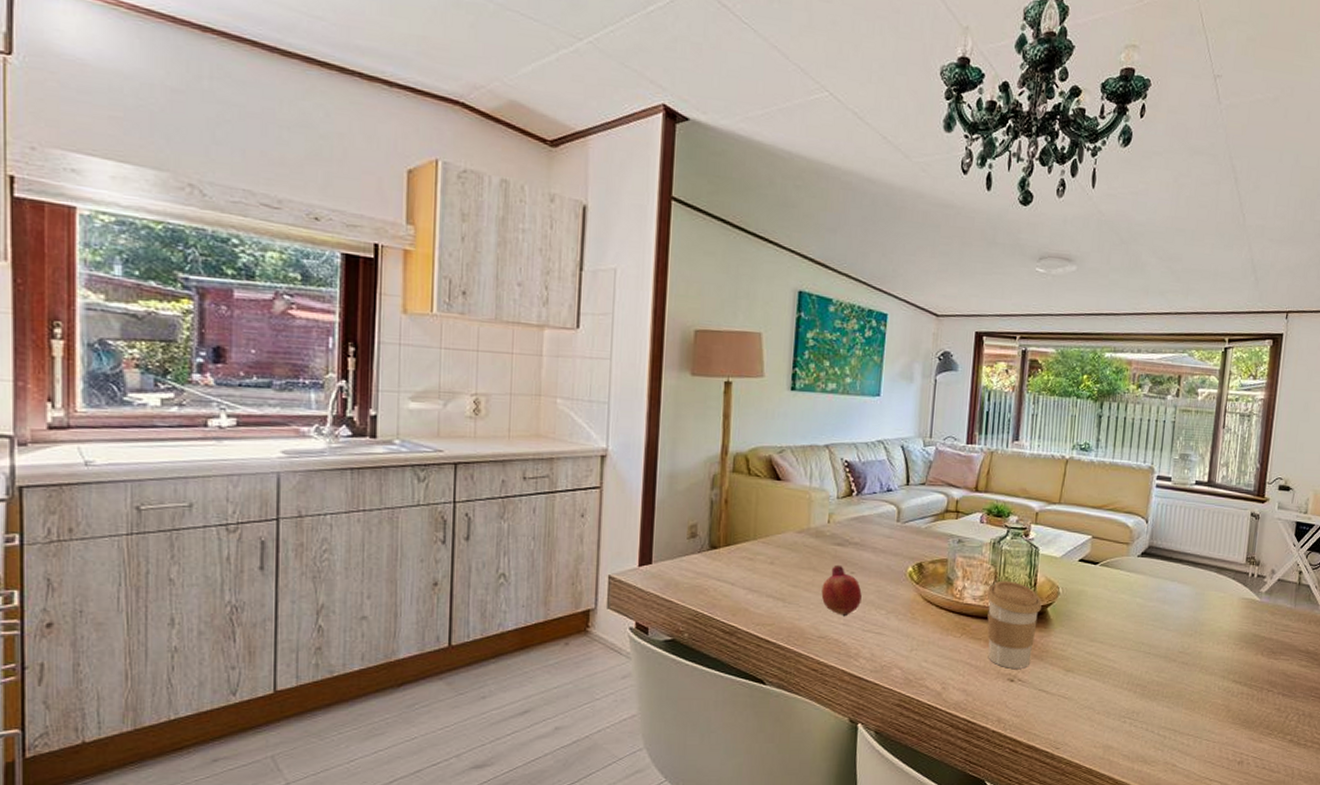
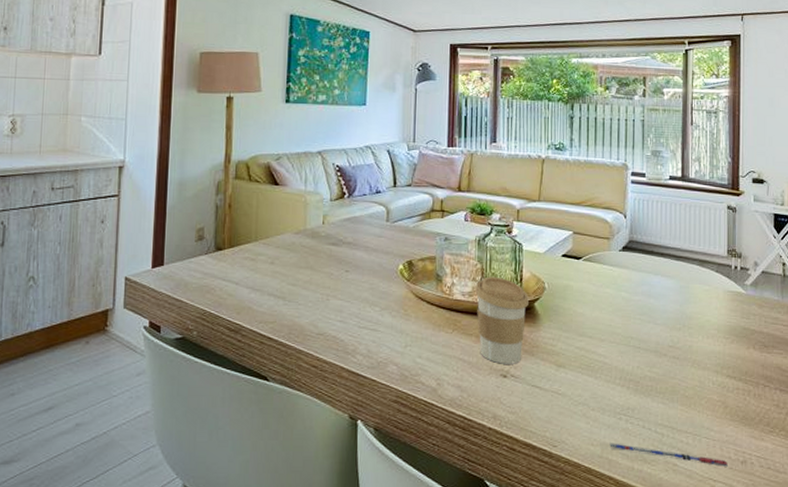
fruit: present [821,564,862,617] -> none [318,263,356,314]
pen: none [1112,745,1225,767] -> present [609,443,728,467]

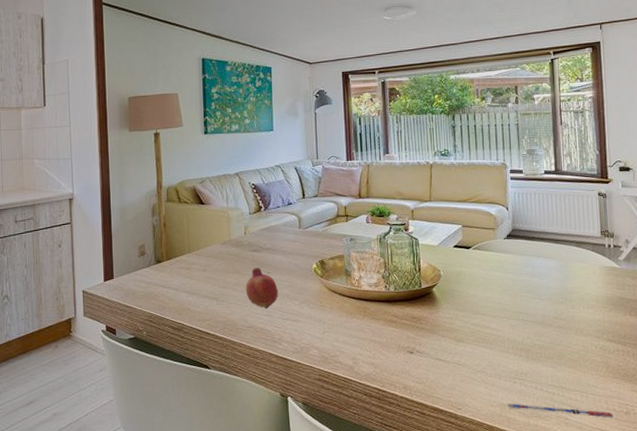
fruit: none [318,263,356,314] -> present [245,267,278,309]
coffee cup: present [475,276,529,364] -> none [380,268,427,342]

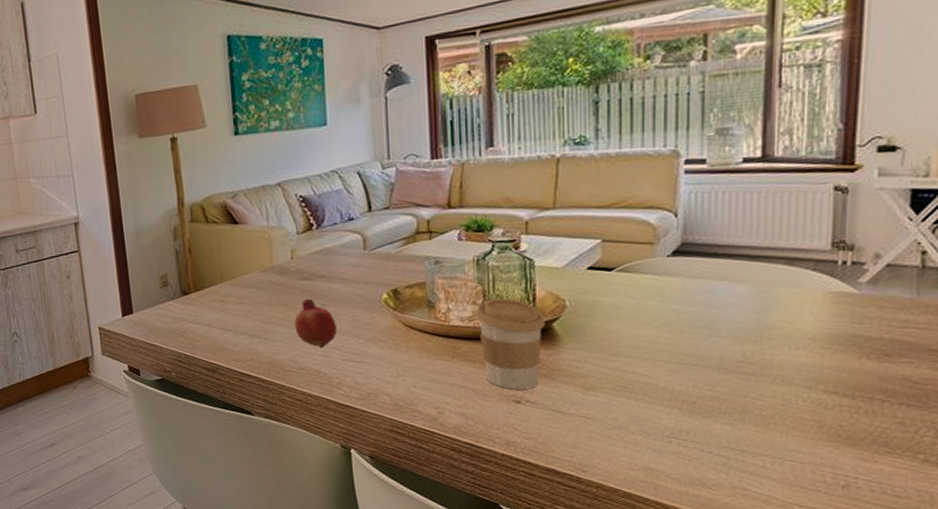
coffee cup: none [380,268,427,342] -> present [476,298,545,390]
pen: present [507,403,613,418] -> none [655,467,822,491]

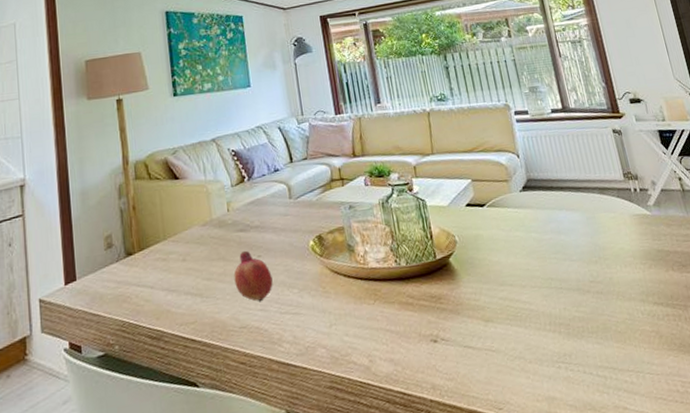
coffee cup: present [476,298,545,390] -> none [388,237,448,329]

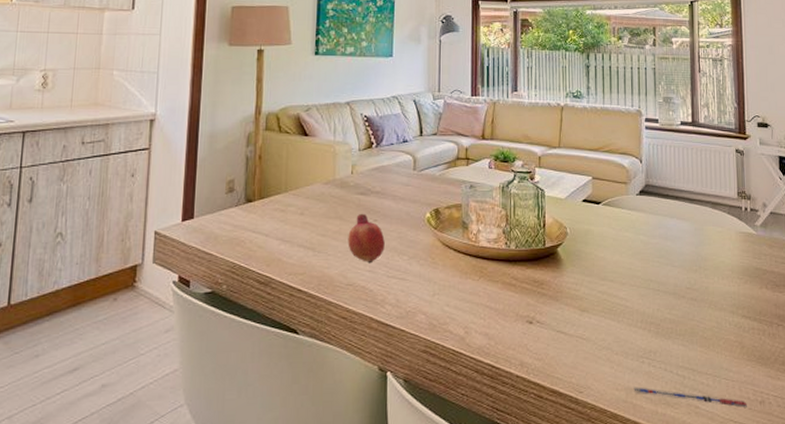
pen: none [554,394,678,403] -> present [633,387,747,408]

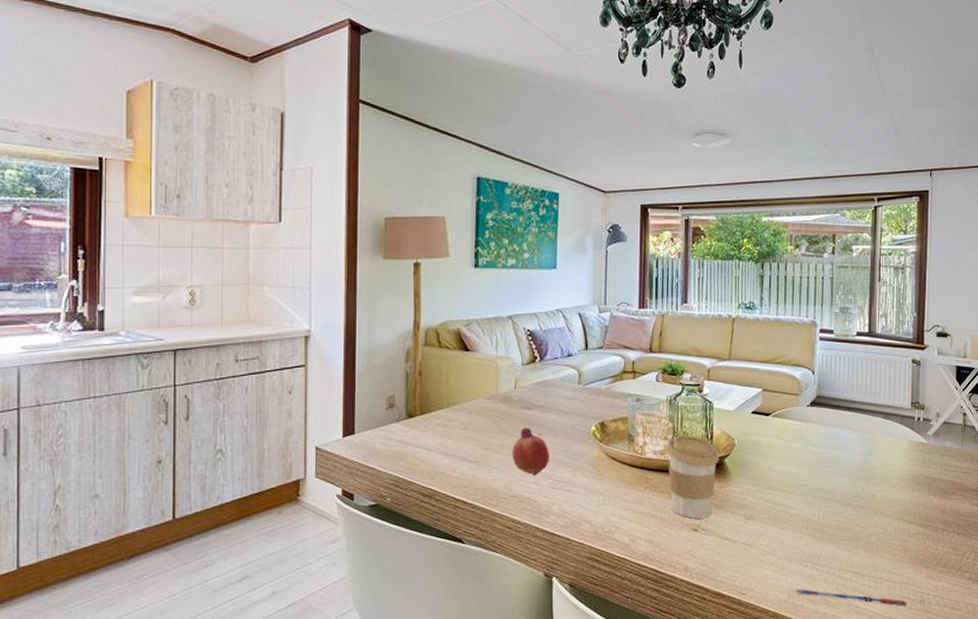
coffee cup: none [500,223,552,310] -> present [667,435,719,519]

